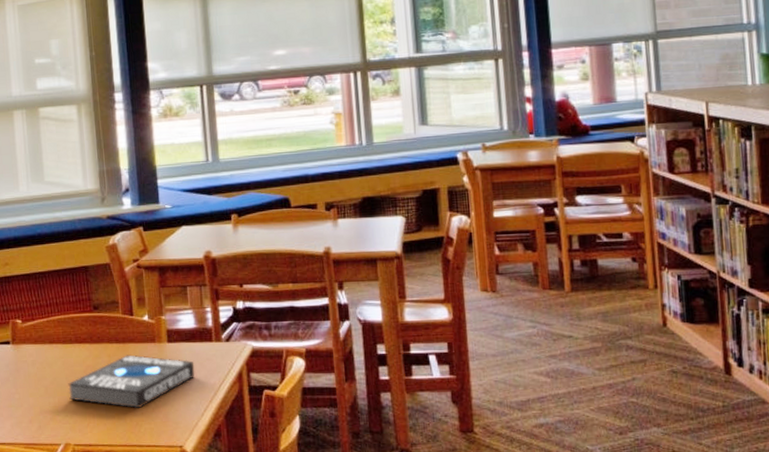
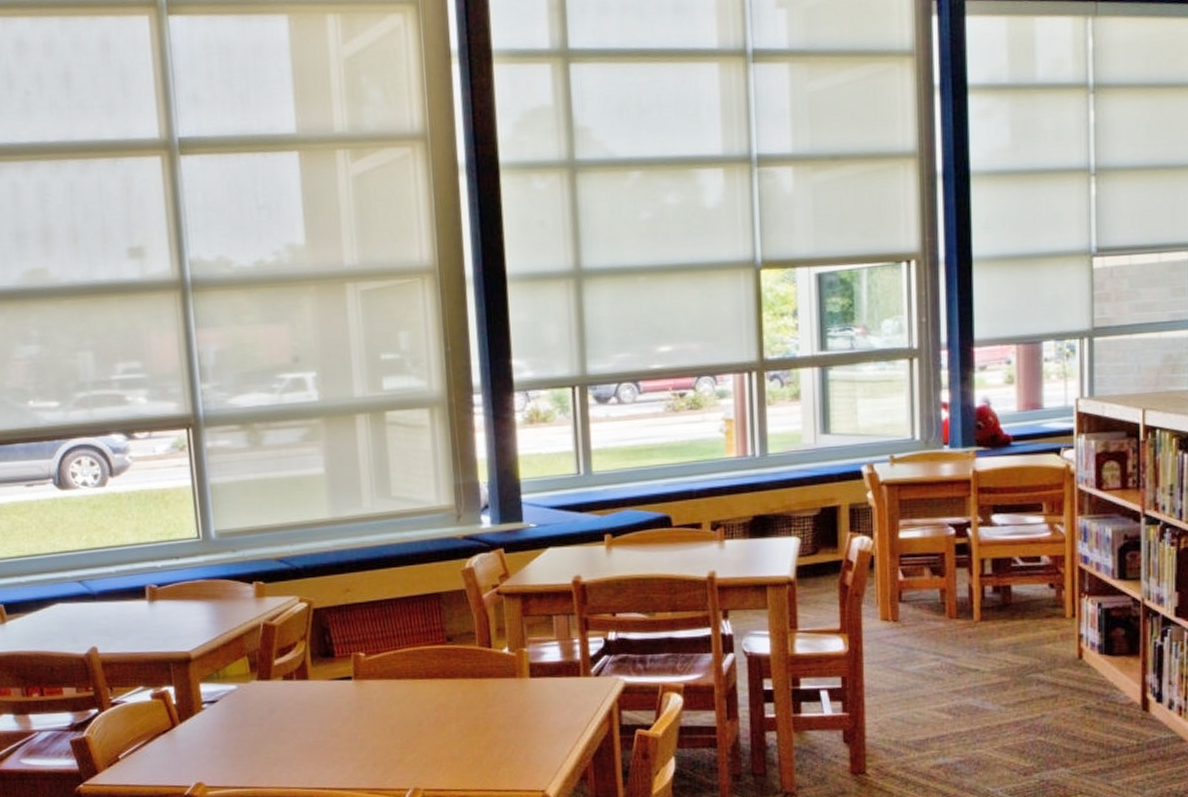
book: present [68,355,195,409] -> none [417,691,560,751]

